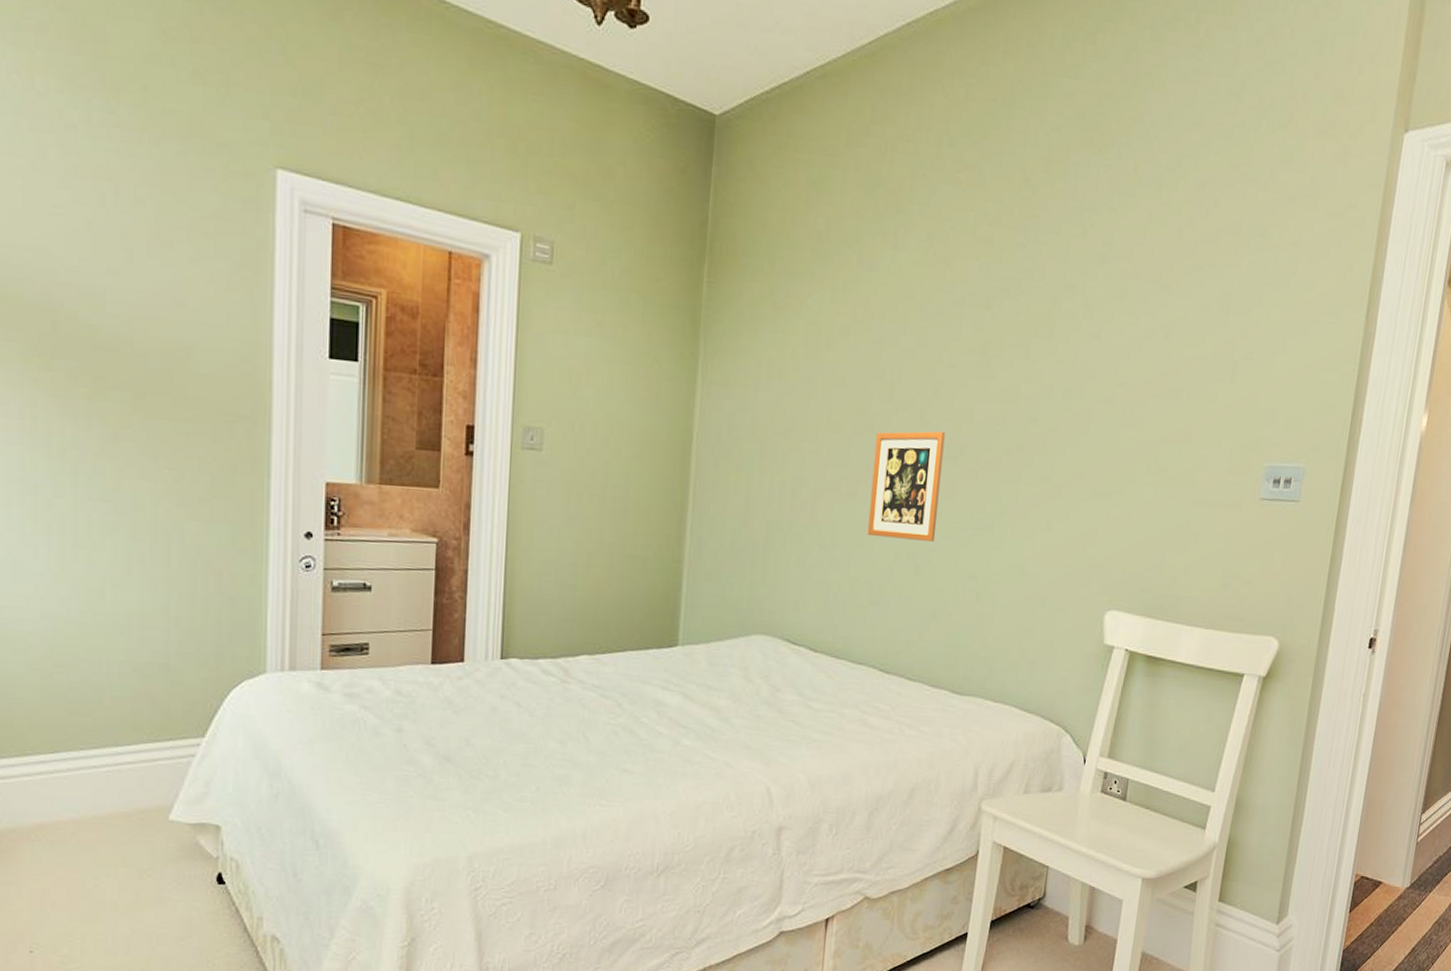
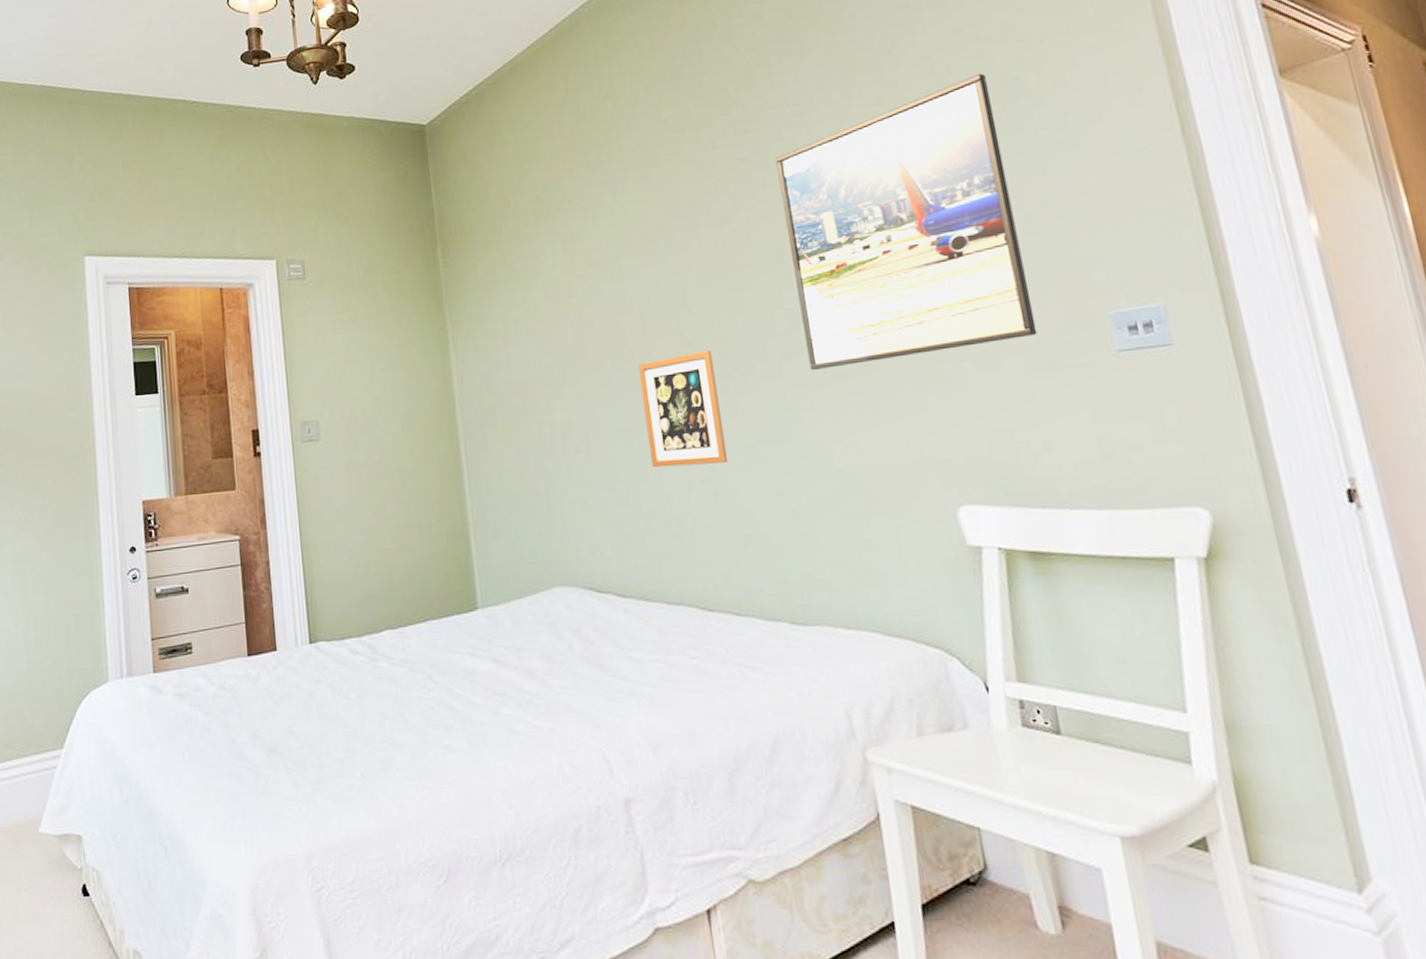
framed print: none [1024,214,1242,473] -> present [775,73,1038,370]

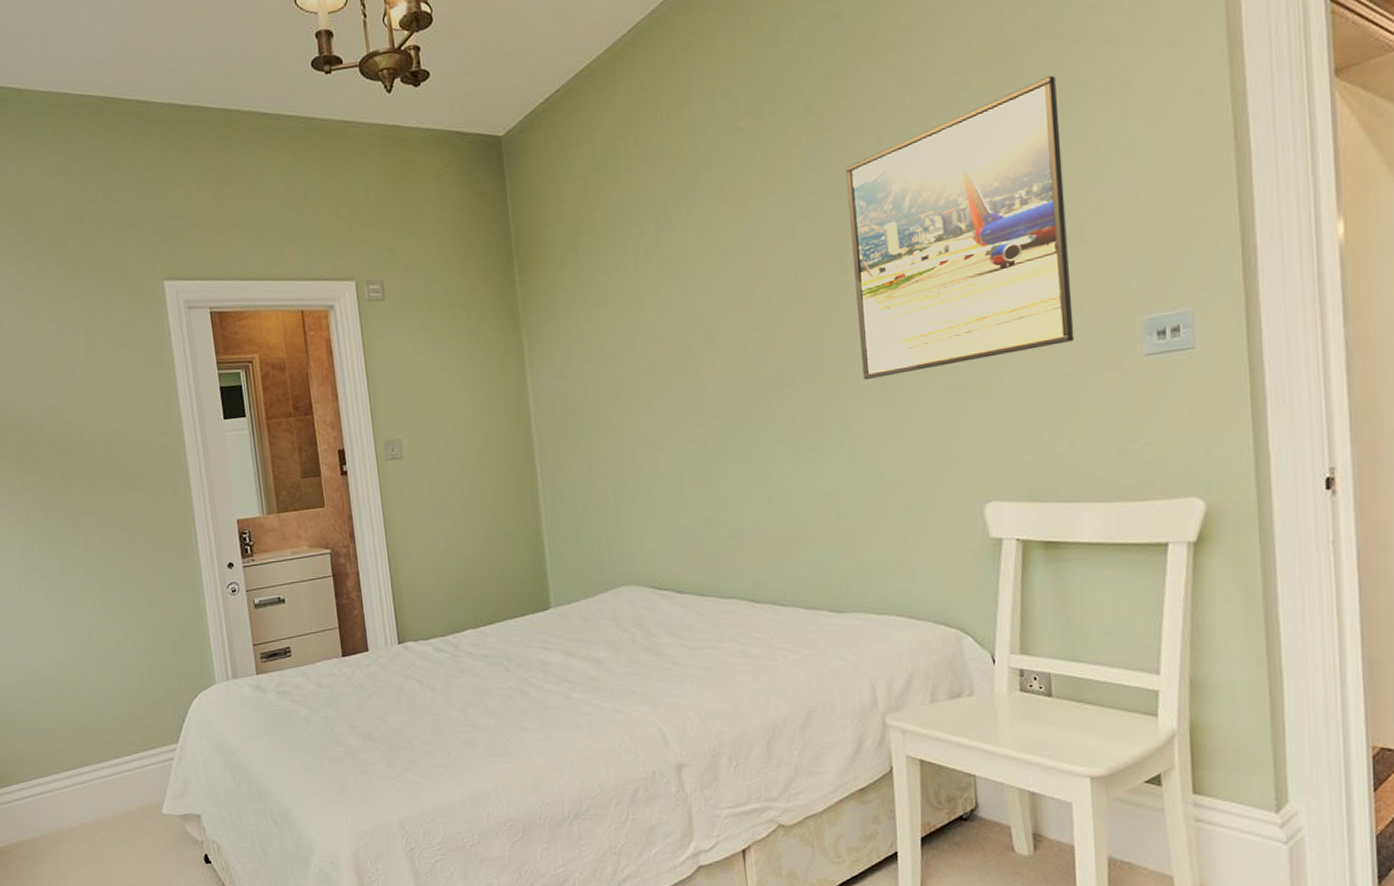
picture frame: present [638,349,729,468] -> none [703,362,783,476]

